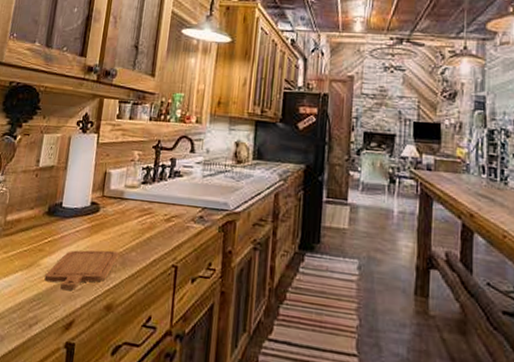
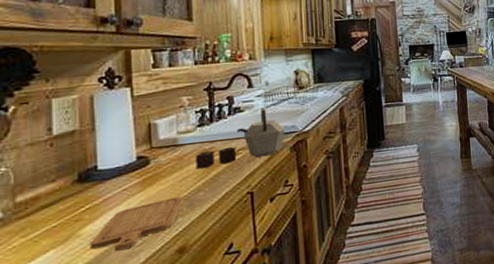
kettle: none [133,176,217,231] -> present [195,108,285,170]

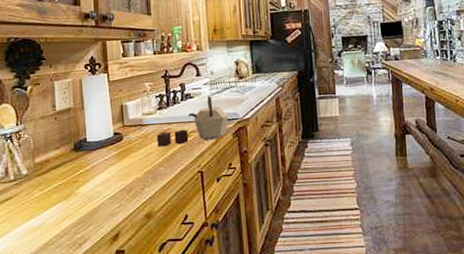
chopping board: present [90,196,185,252] -> none [84,169,150,210]

